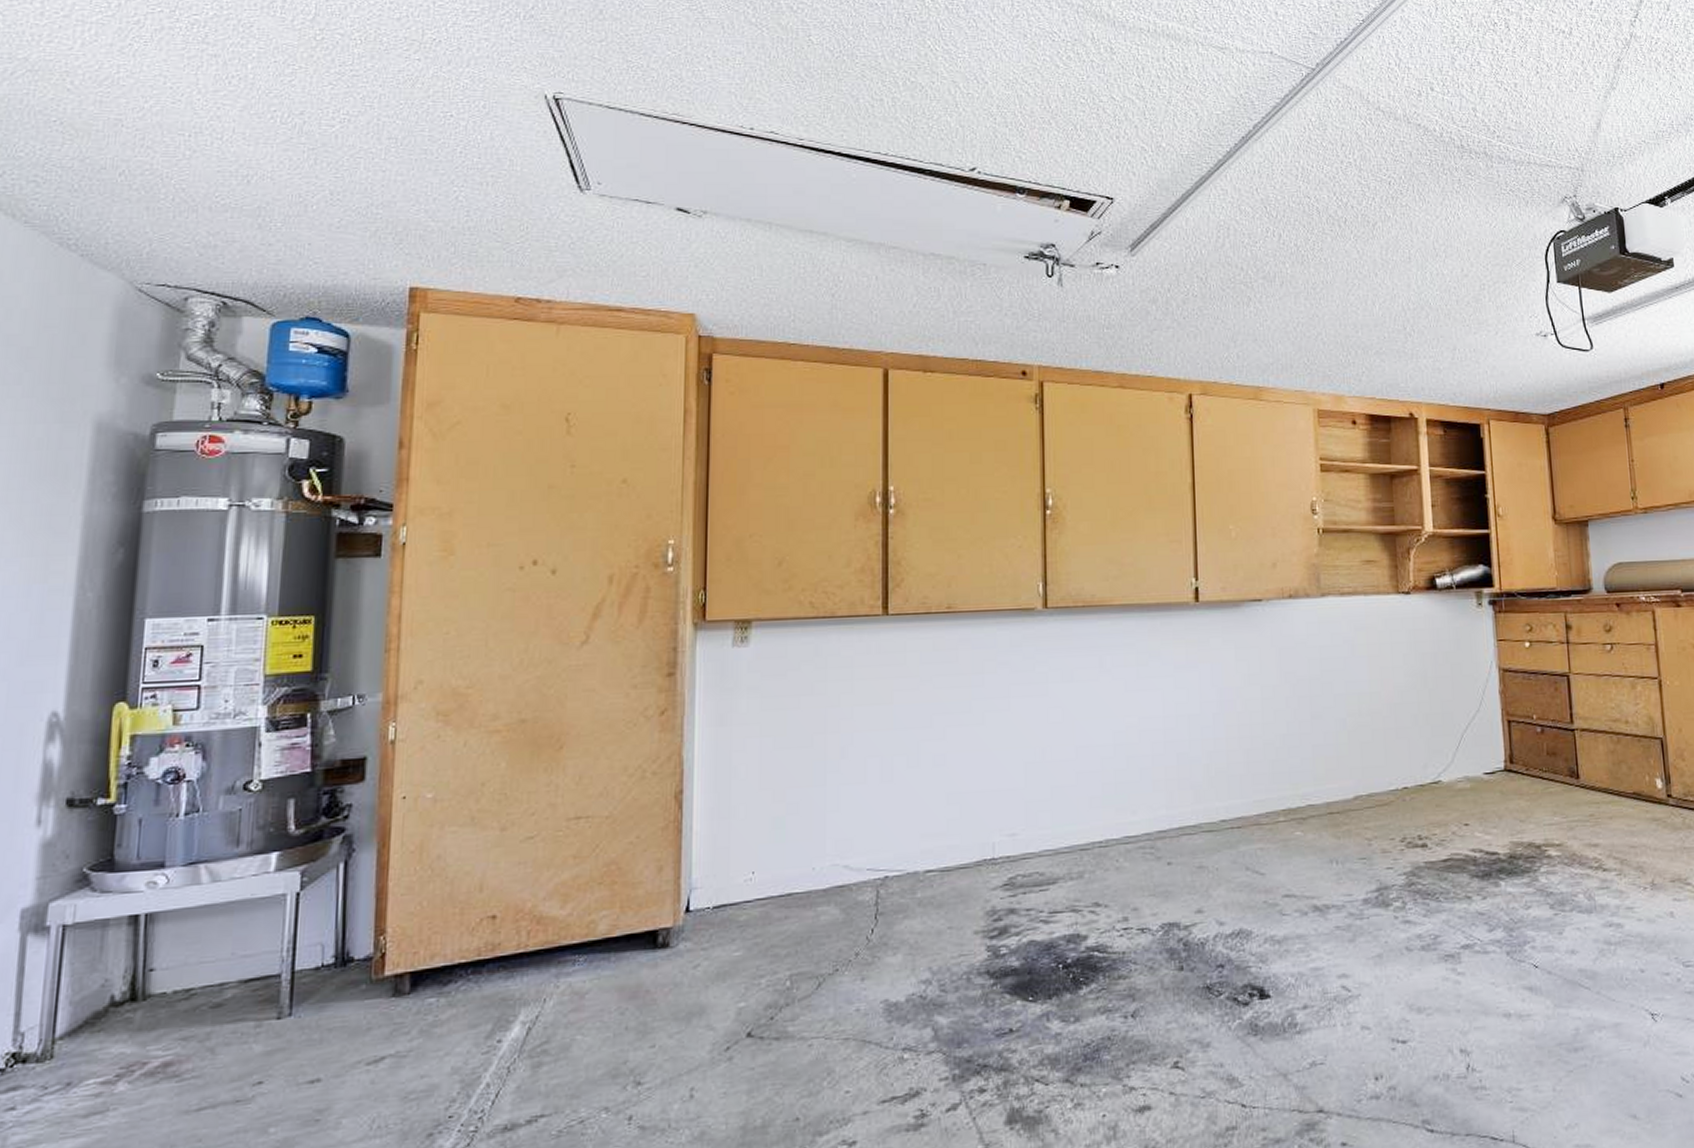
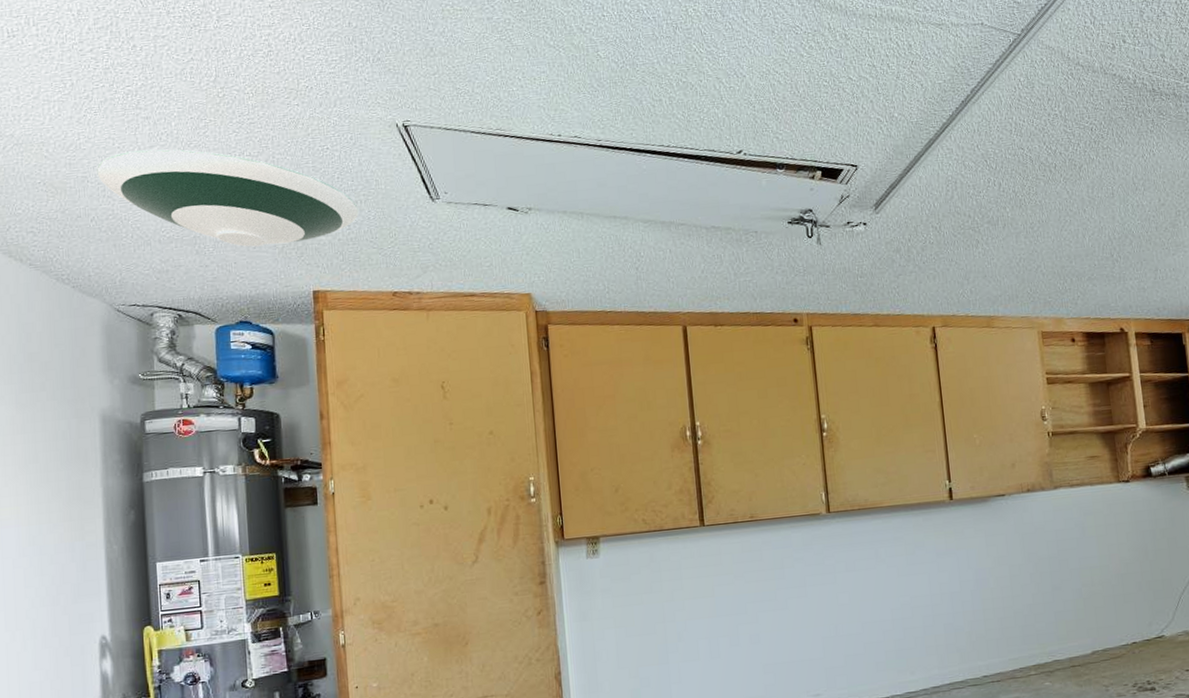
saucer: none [136,94,483,226] -> present [97,148,359,247]

